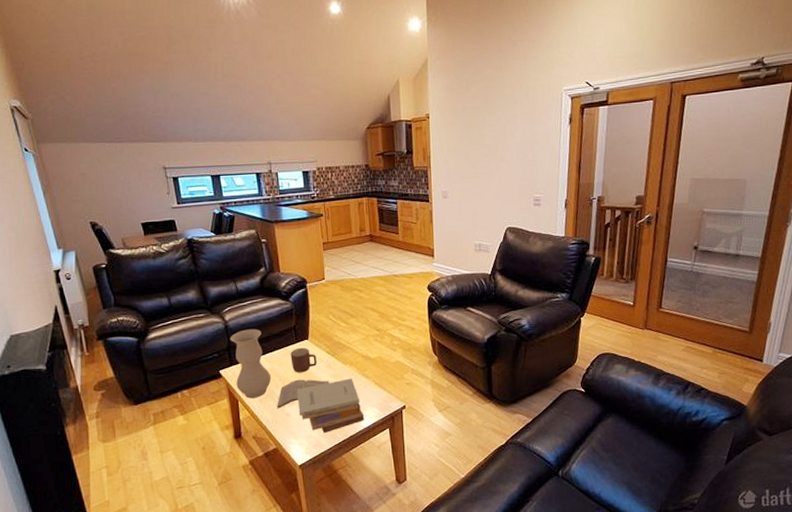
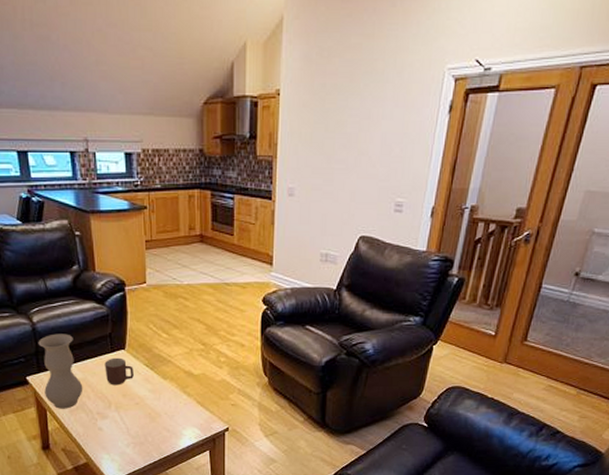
magazine: present [277,379,330,409] -> none [88,392,147,422]
books: present [297,378,364,434] -> none [111,395,183,451]

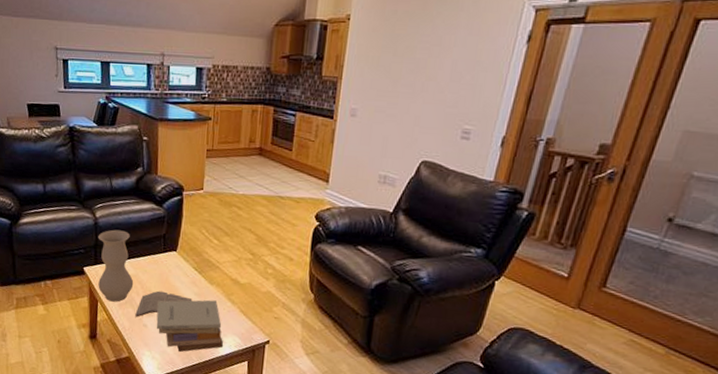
magazine: none [88,392,147,422] -> present [135,290,193,317]
mug: present [104,357,134,386] -> none [155,258,183,286]
books: none [111,395,183,451] -> present [156,300,223,353]

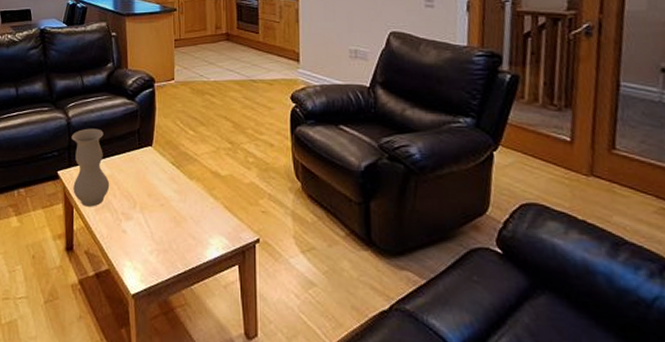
magazine: present [135,290,193,317] -> none [113,191,173,223]
books: present [156,300,223,353] -> none [136,197,209,260]

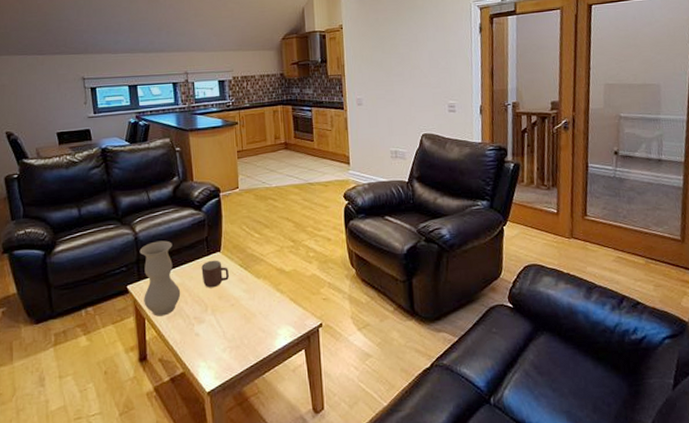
mug: none [132,154,160,184] -> present [201,260,229,288]

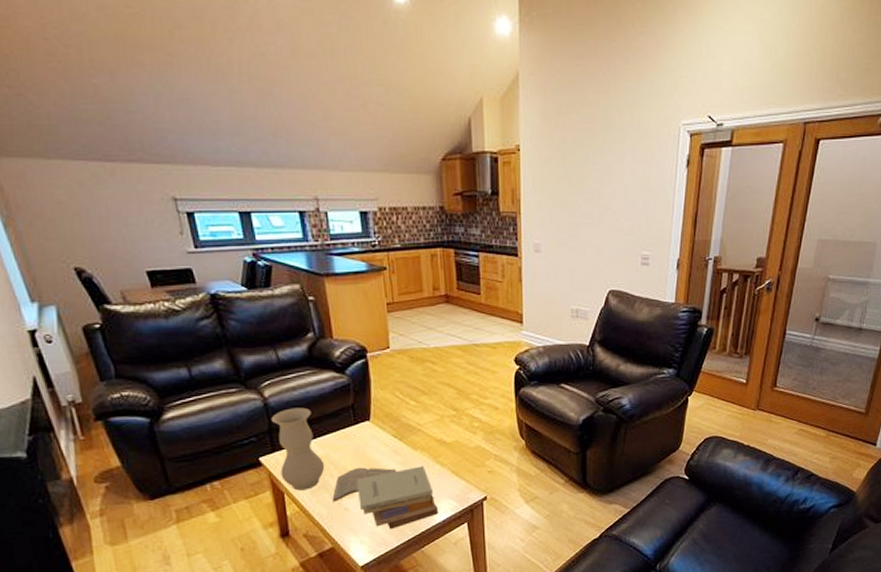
magazine: none [186,294,242,328] -> present [332,467,397,502]
mug: present [201,260,229,288] -> none [348,429,381,461]
books: none [207,293,278,356] -> present [357,466,438,530]

